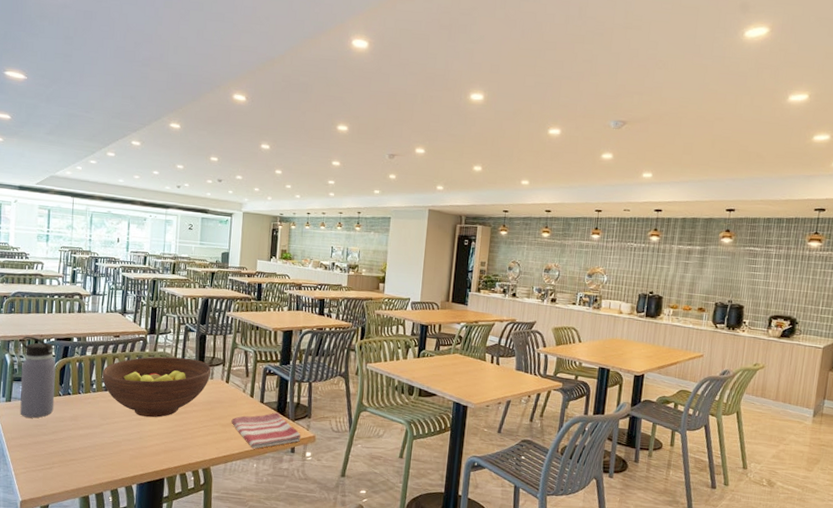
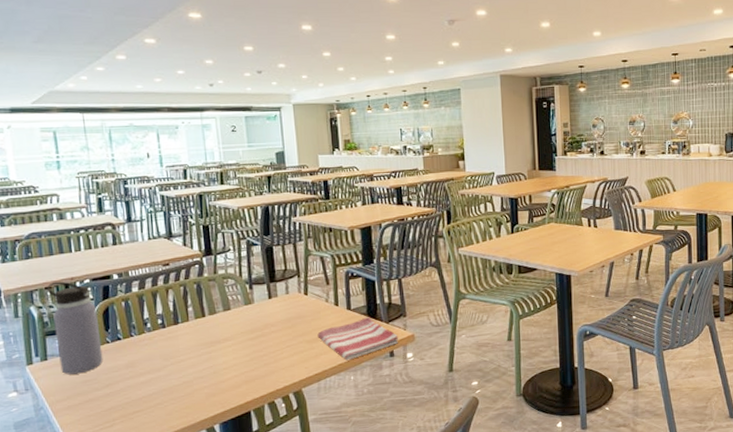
fruit bowl: present [102,356,212,418] -> none [155,275,286,349]

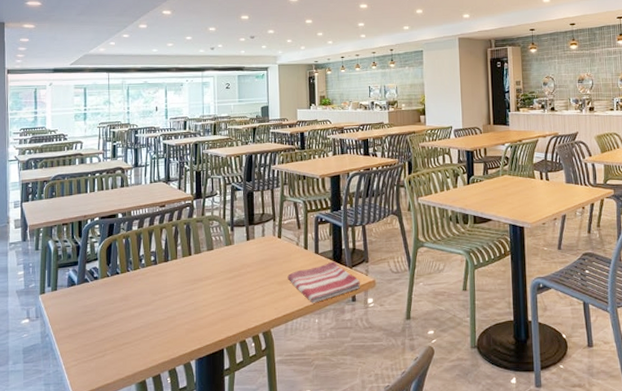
water bottle: present [46,281,103,375] -> none [63,218,103,305]

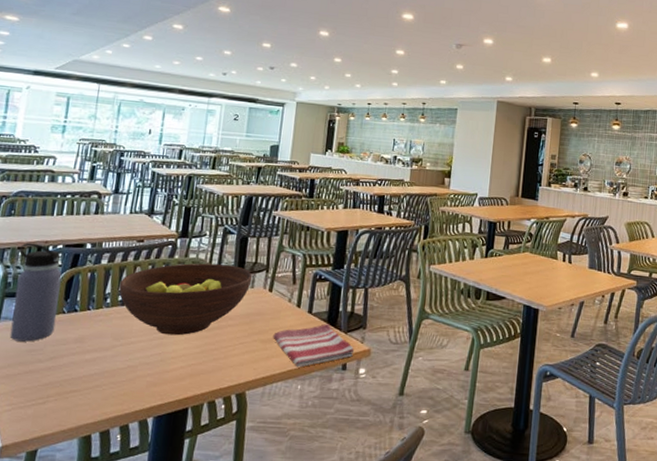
water bottle: none [63,218,103,305] -> present [10,242,62,342]
fruit bowl: none [150,218,262,286] -> present [119,263,253,336]

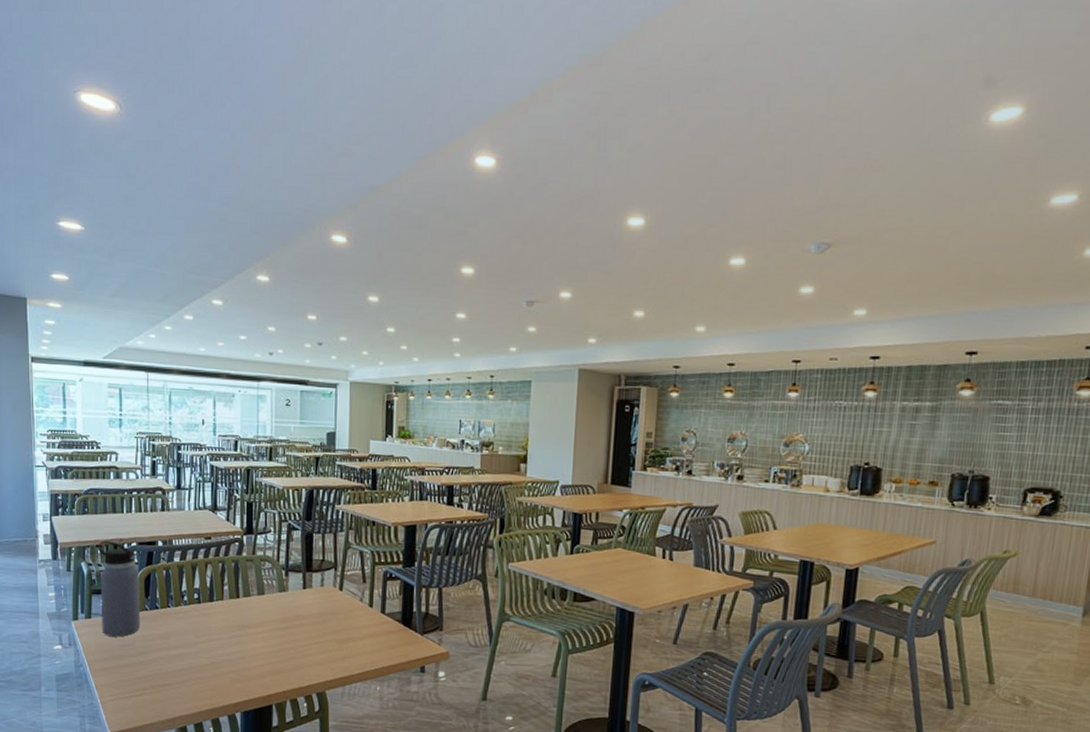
fruit bowl: present [119,263,253,336] -> none [194,560,321,634]
dish towel: present [273,324,355,368] -> none [347,624,432,669]

